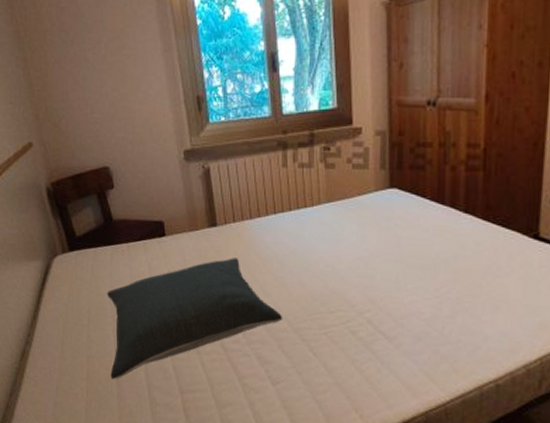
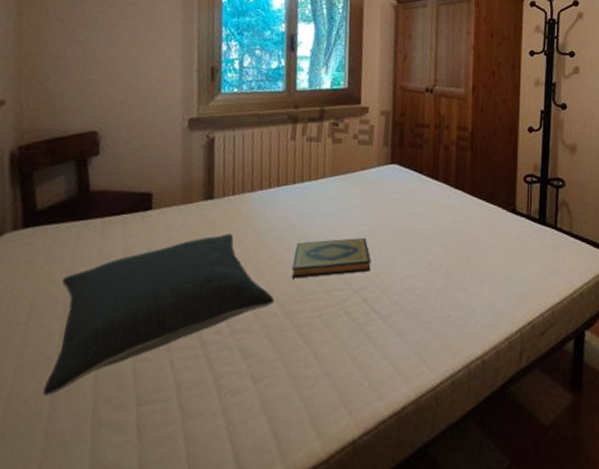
hardback book: none [296,263,374,300] -> present [291,238,371,279]

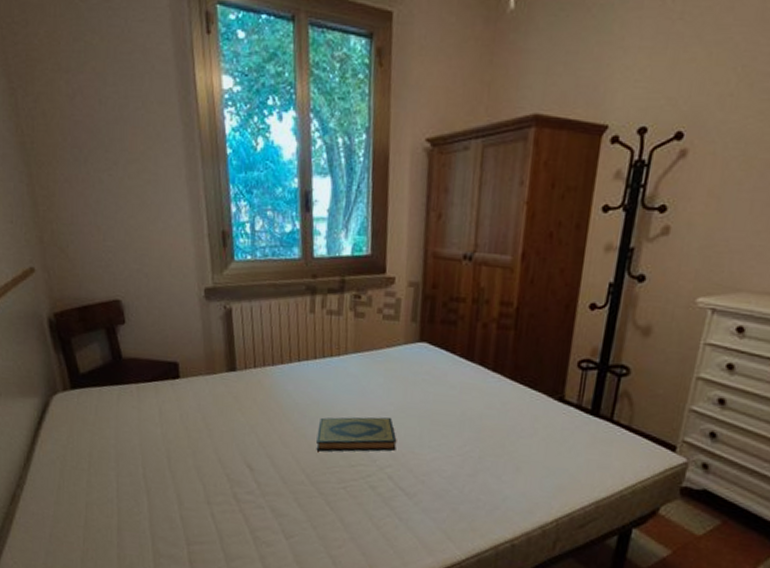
pillow: present [42,234,275,396] -> none [111,405,301,529]

